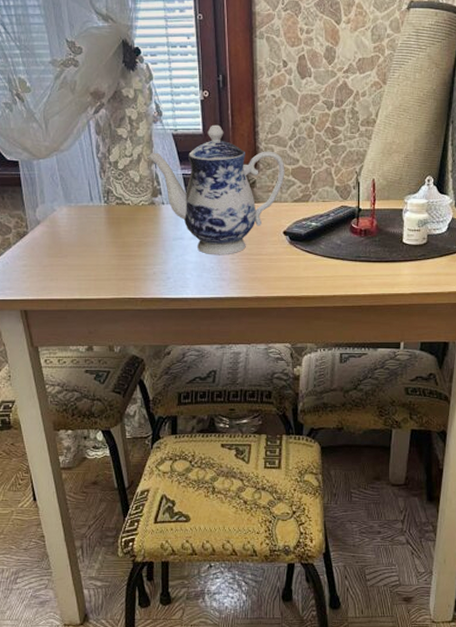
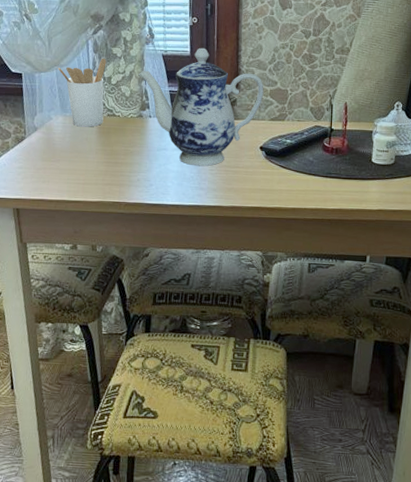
utensil holder: none [57,140,112,218] -> present [57,58,107,127]

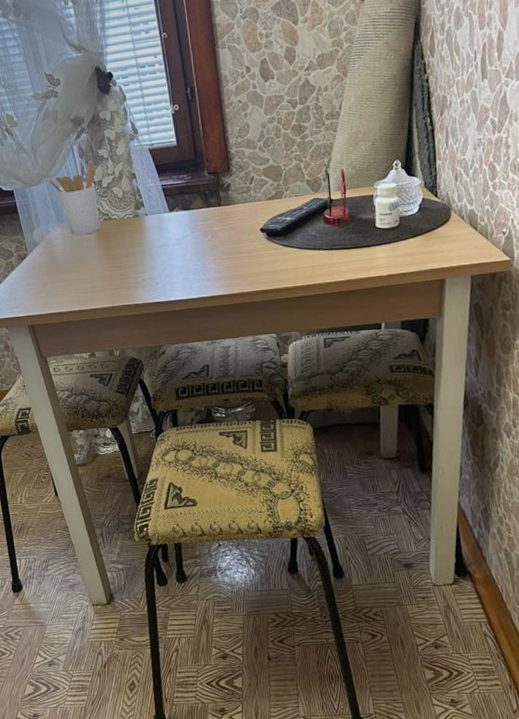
teapot: present [138,47,264,167] -> none [127,135,257,258]

